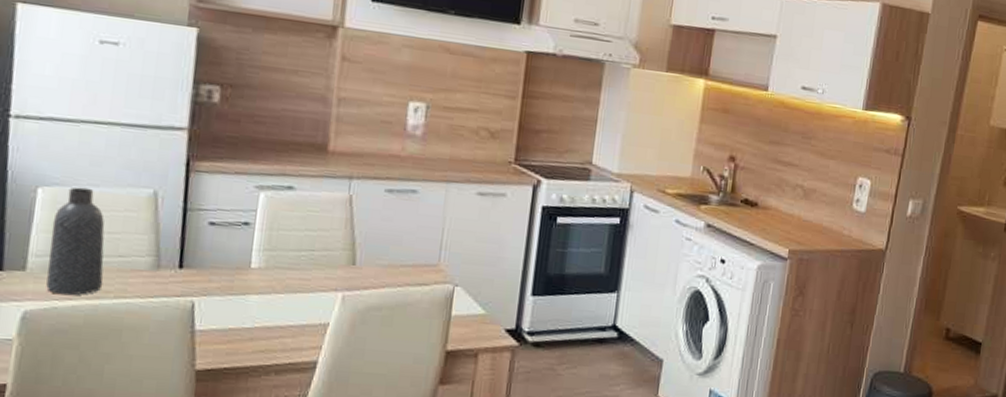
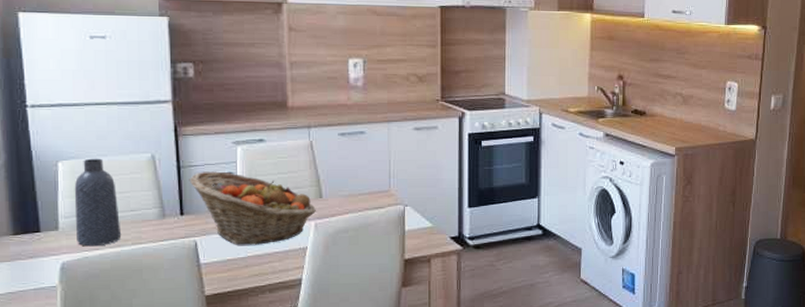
fruit basket: none [195,217,346,315] -> present [189,171,316,245]

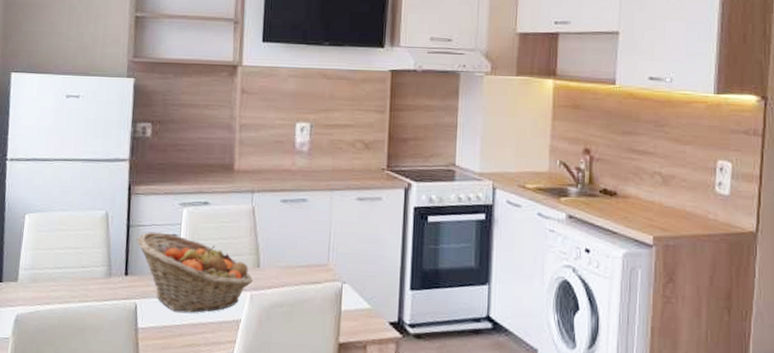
vase: present [74,158,122,247] -> none [31,212,72,301]

